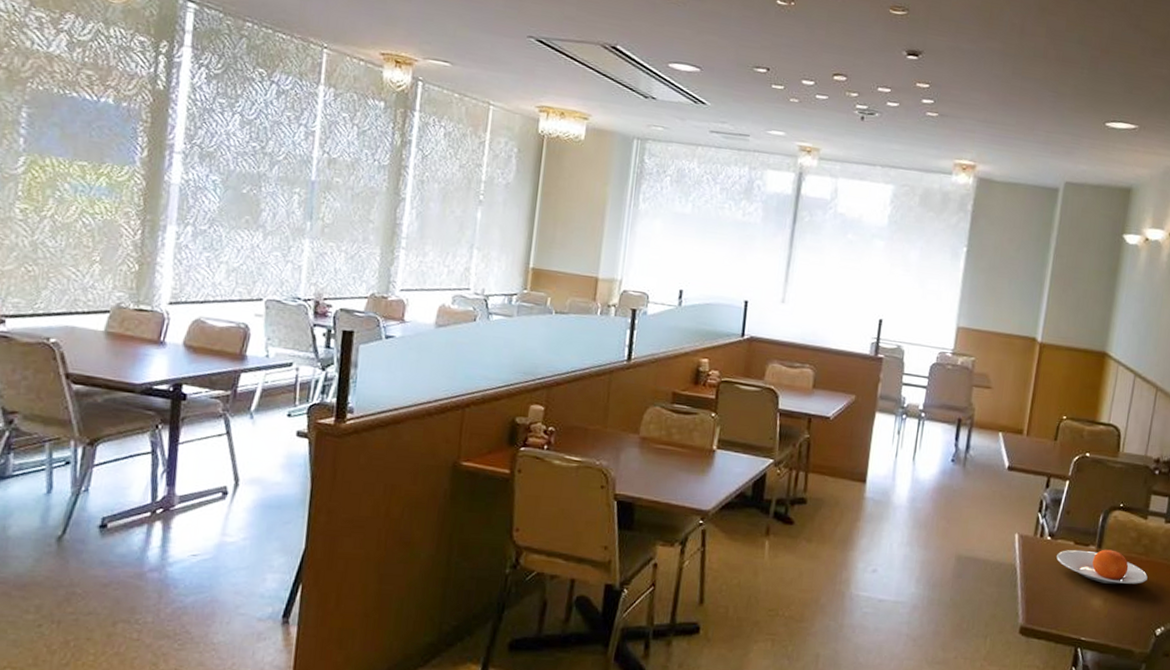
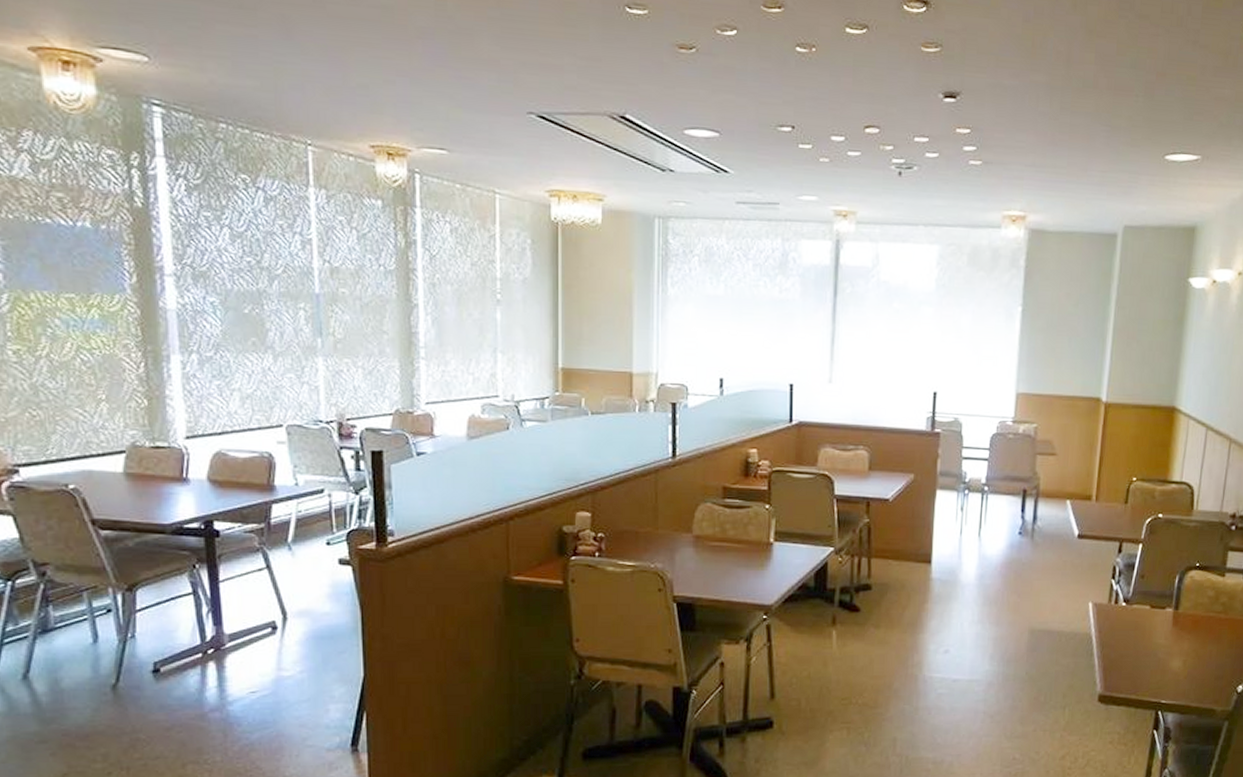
plate: present [1056,549,1148,584] -> none [1133,610,1227,645]

